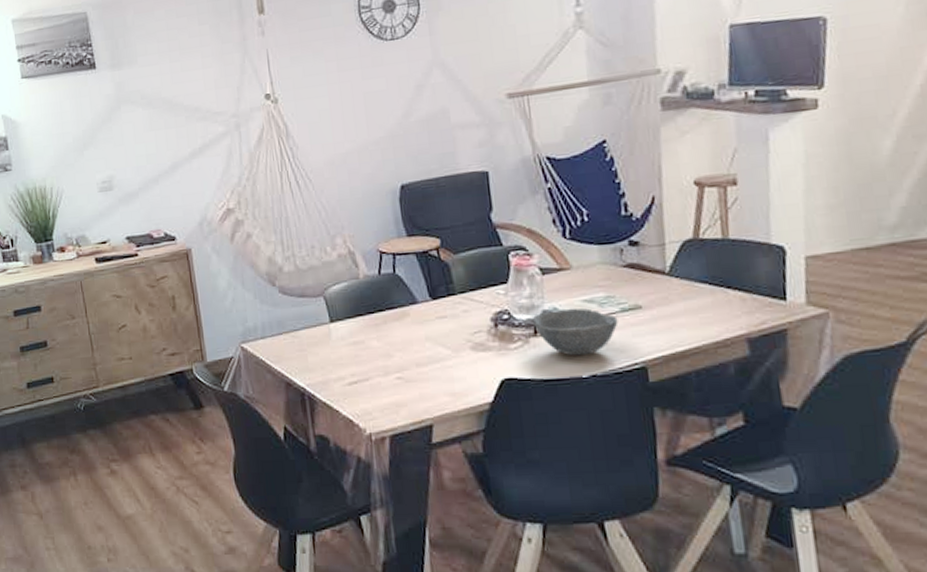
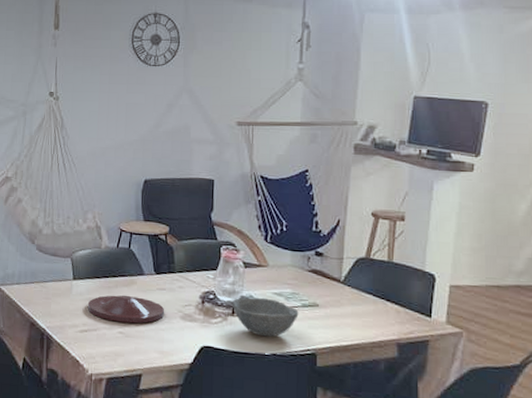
plate: none [352,331,450,366] -> present [87,295,164,324]

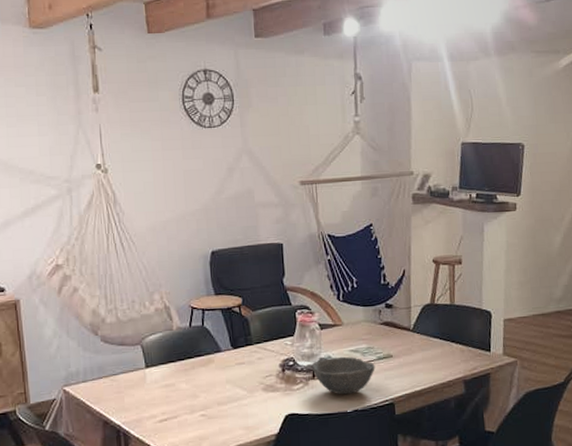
plate: present [87,295,164,324] -> none [164,375,246,405]

